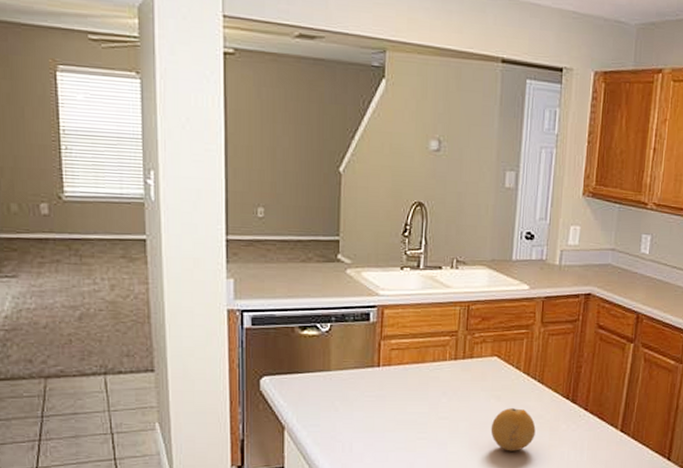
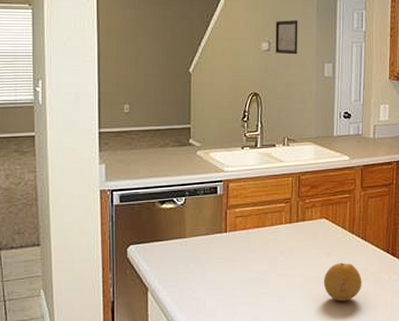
wall art: none [446,114,476,158] -> present [275,20,298,55]

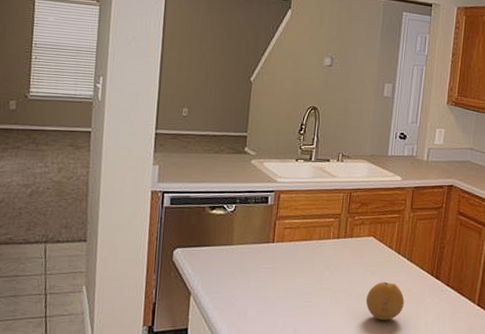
wall art: present [275,20,298,55] -> none [337,37,362,72]

